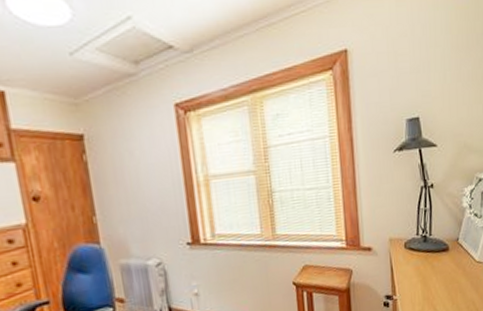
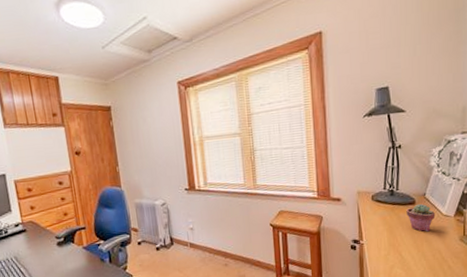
potted succulent: none [440,249,469,282] -> present [406,203,436,232]

